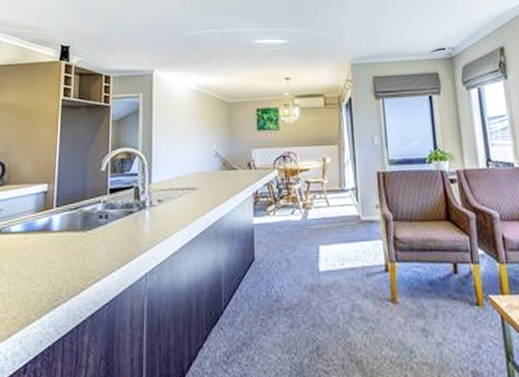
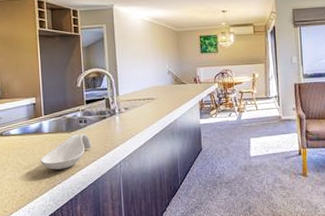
spoon rest: none [43,233,112,282] -> present [40,133,92,170]

